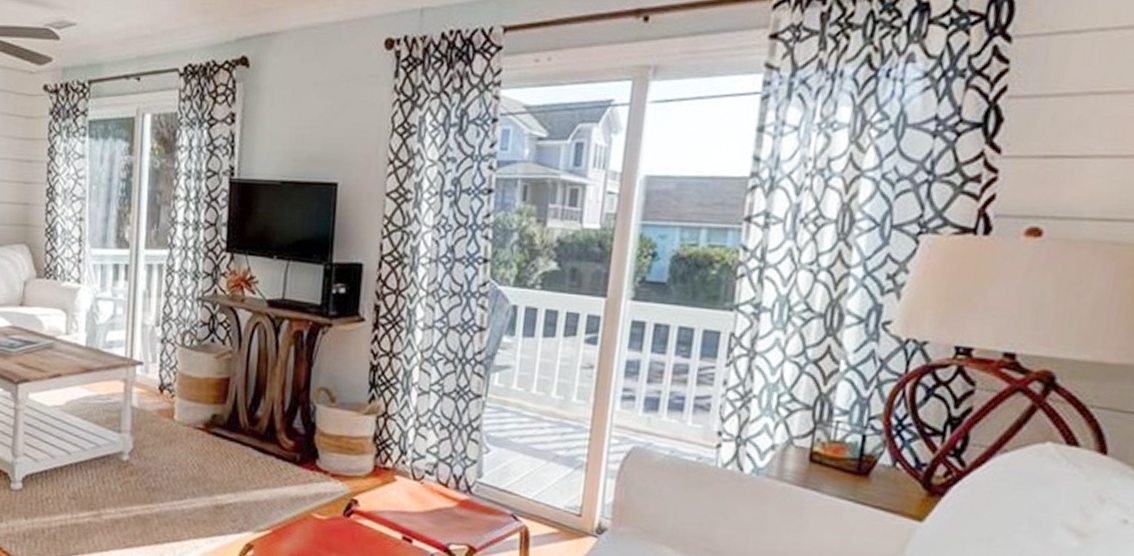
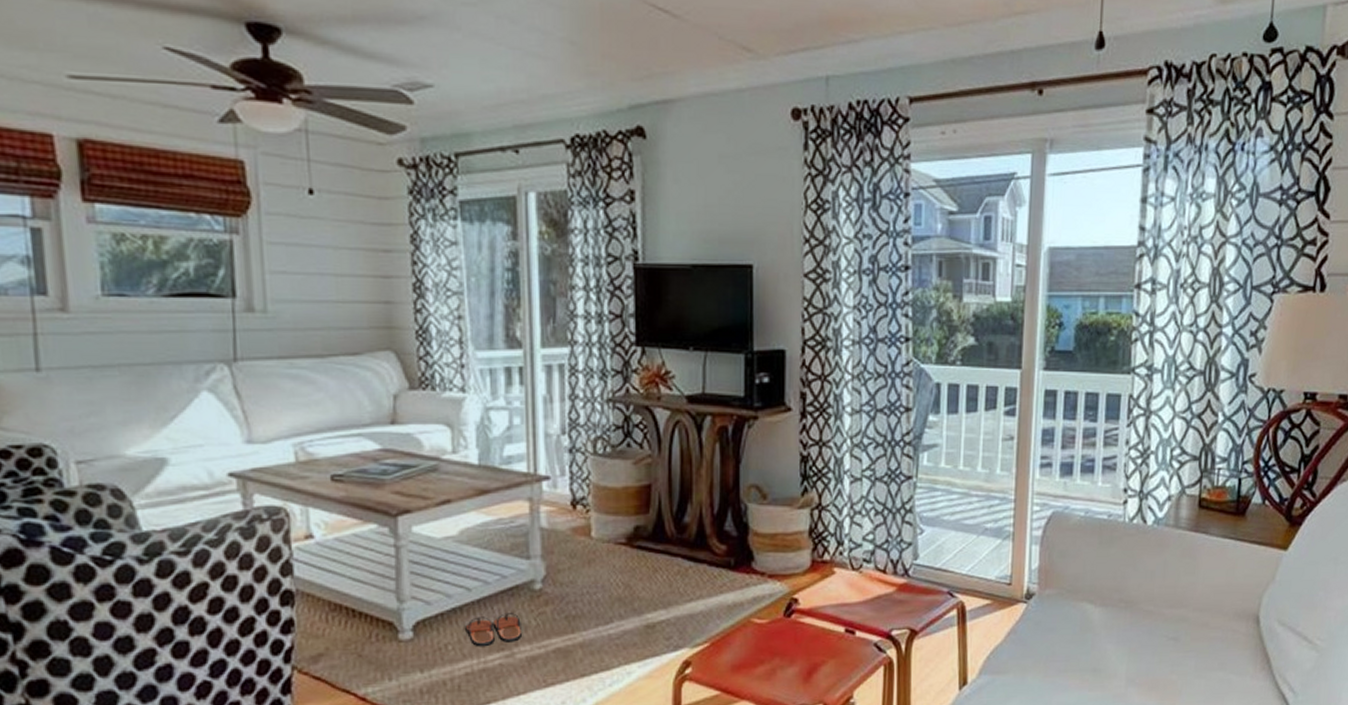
flip-flop: none [63,477,109,504] -> present [465,613,522,646]

